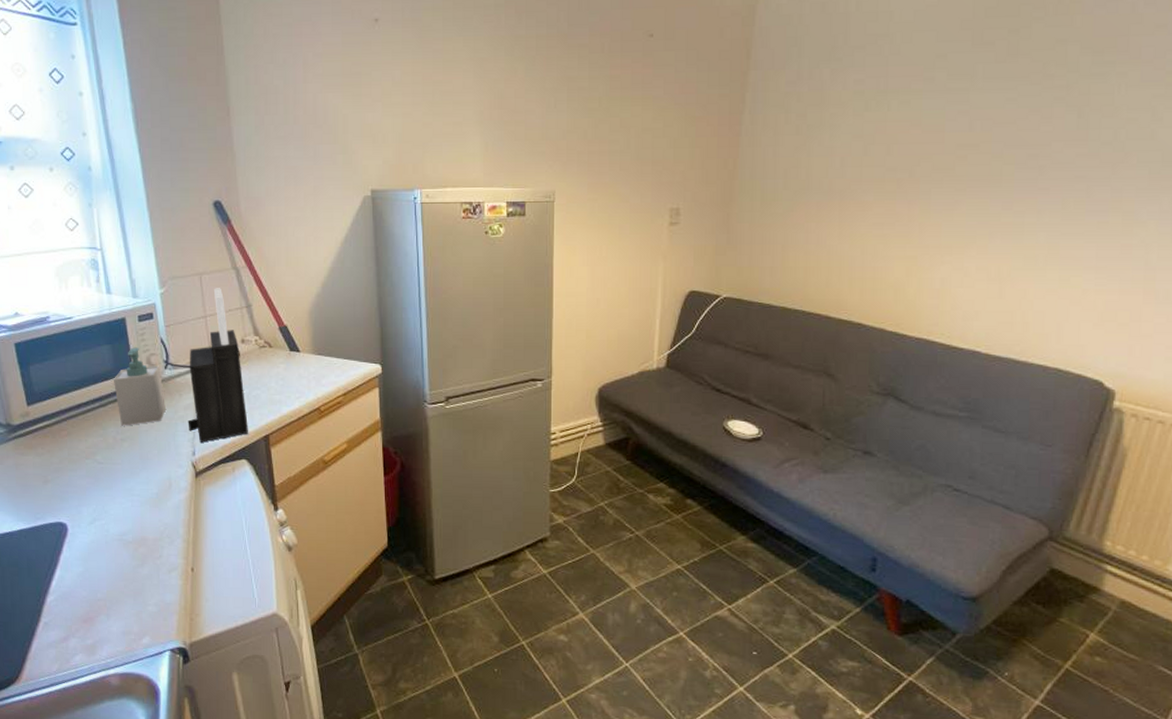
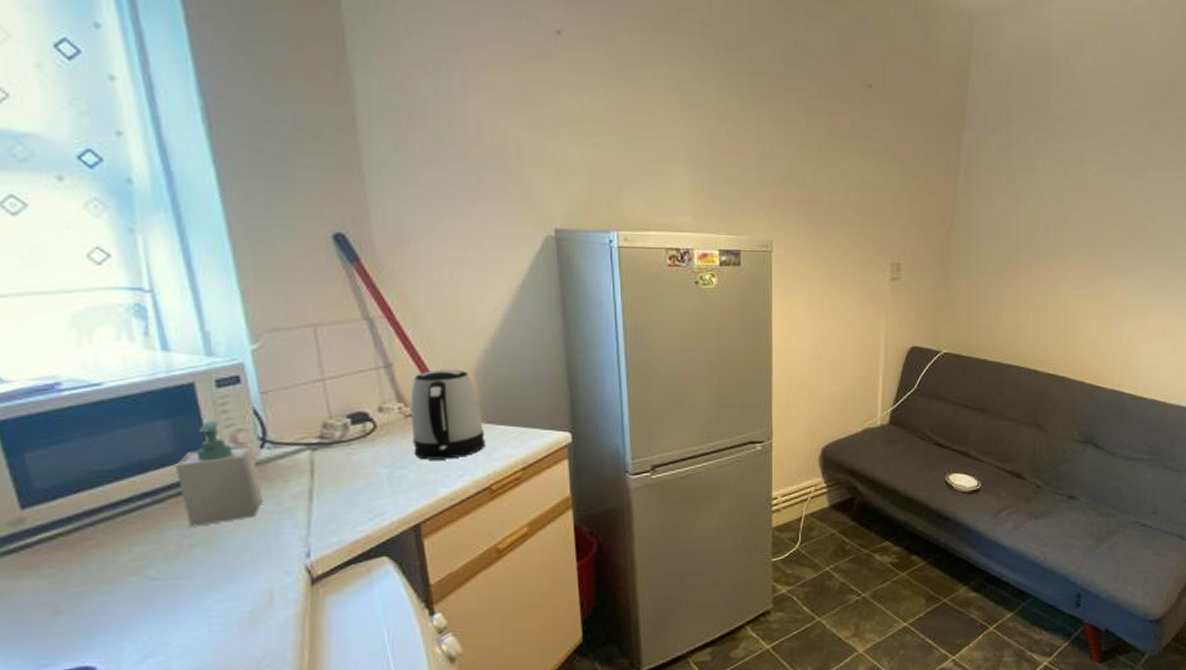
knife block: present [188,288,248,443] -> none [298,343,390,540]
kettle: none [263,309,316,384] -> present [410,369,485,460]

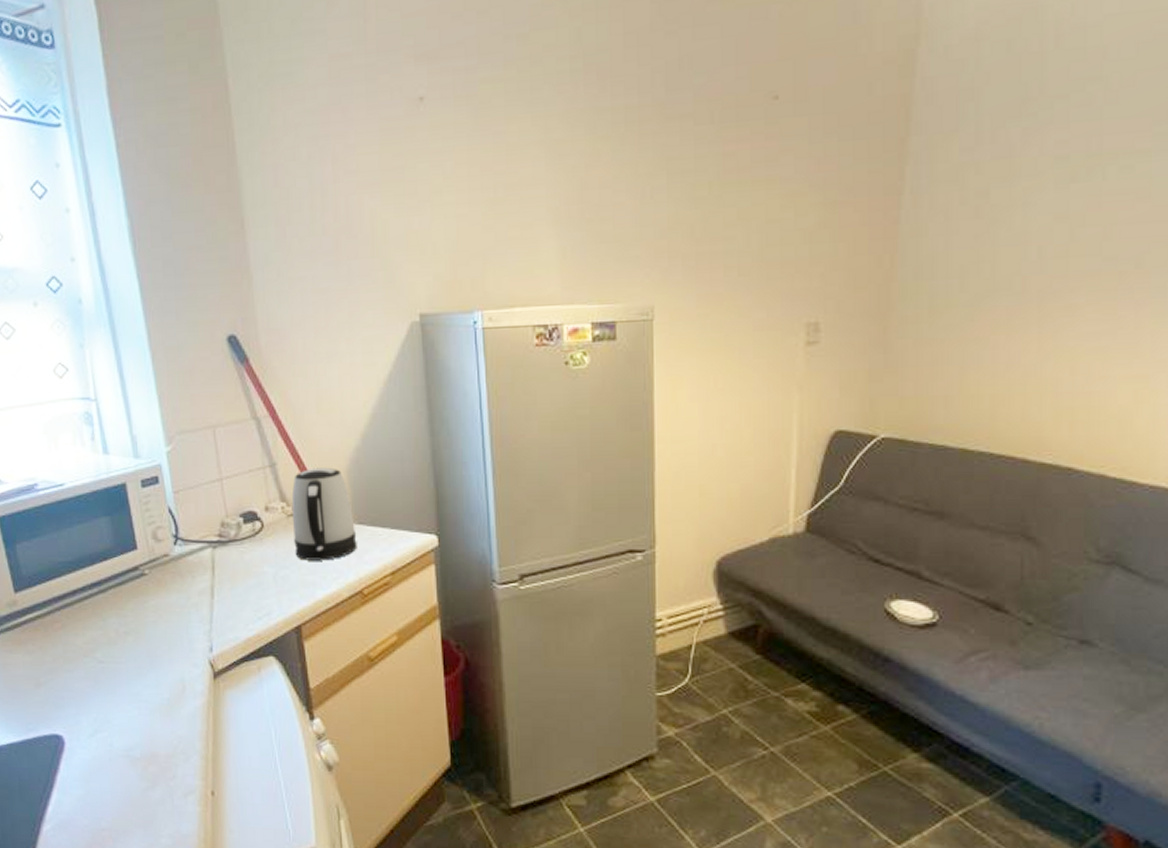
soap bottle: present [174,421,264,527] -> none [113,519,177,616]

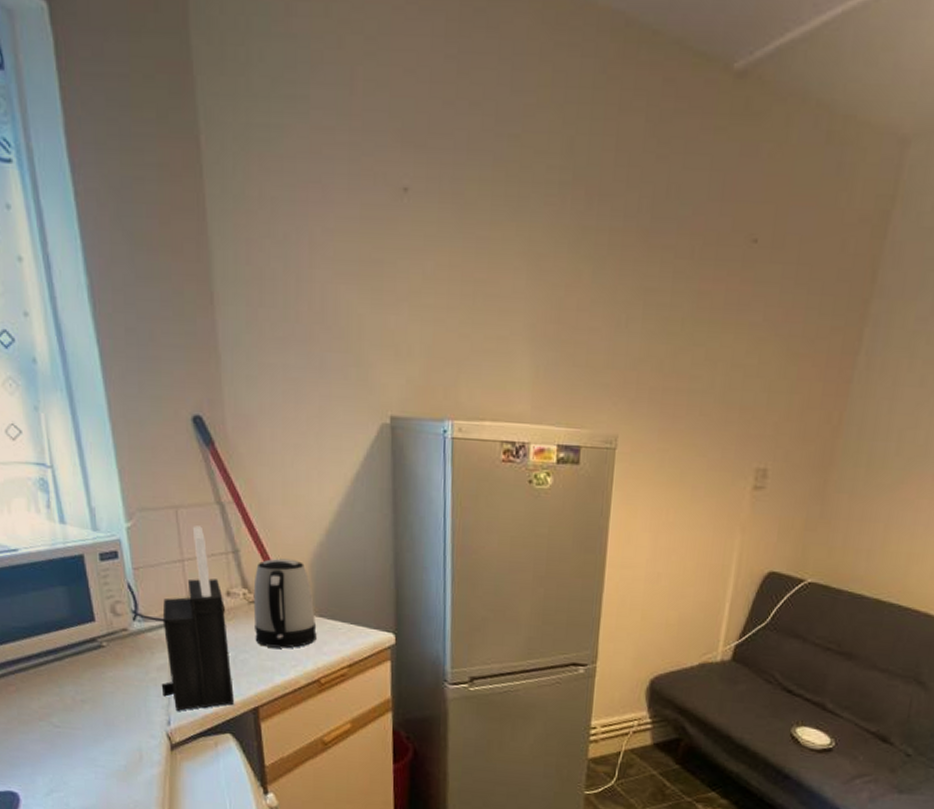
knife block: none [202,443,276,636] -> present [161,526,234,711]

